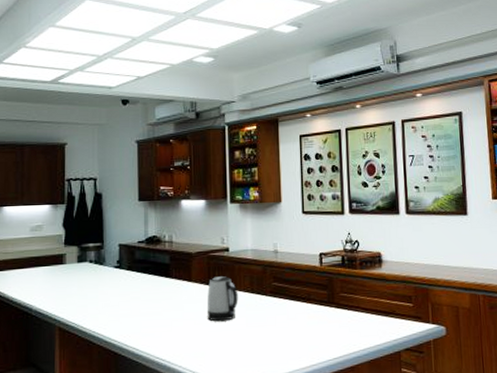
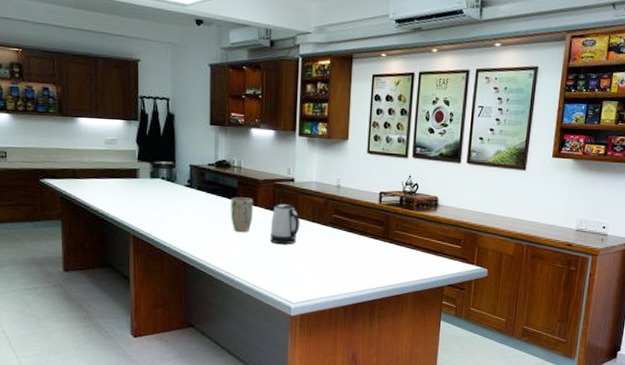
plant pot: none [163,273,188,312] -> present [230,197,254,232]

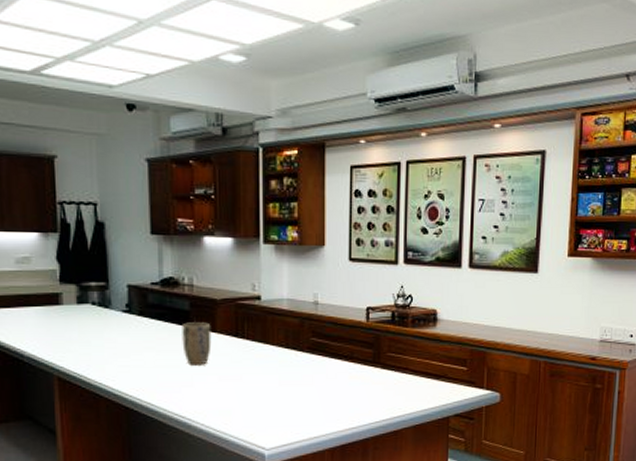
kettle: present [269,204,301,245] -> none [233,328,271,378]

